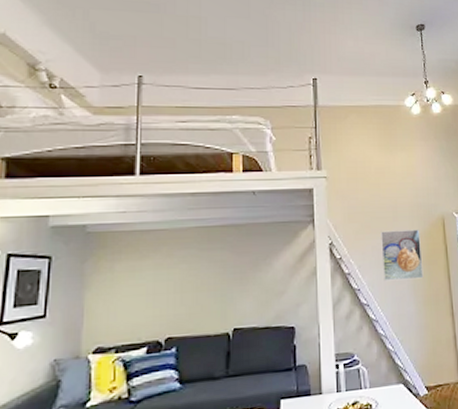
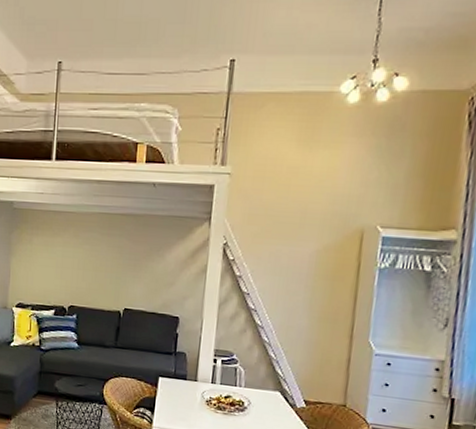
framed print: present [381,229,424,281] -> none [277,237,330,294]

